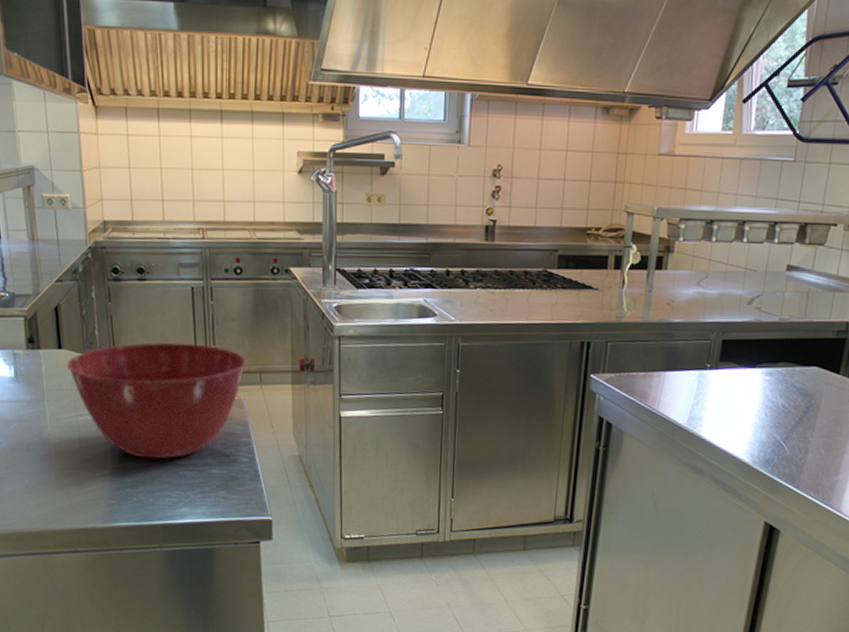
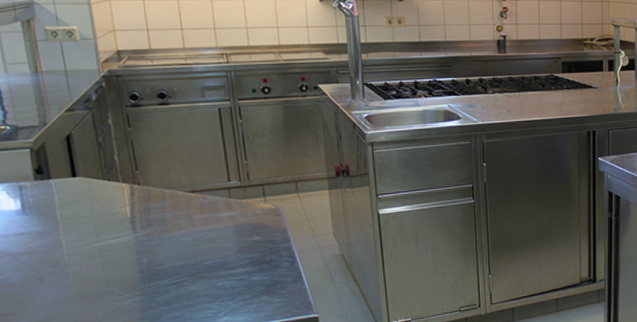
mixing bowl: present [66,342,247,460] -> none [83,160,281,275]

